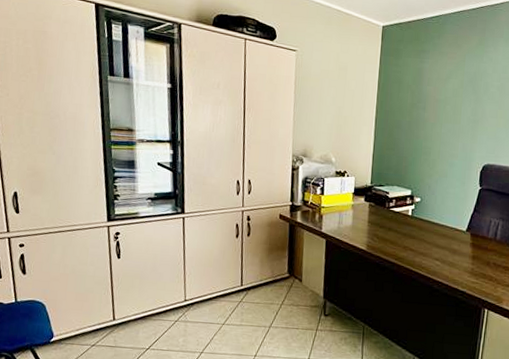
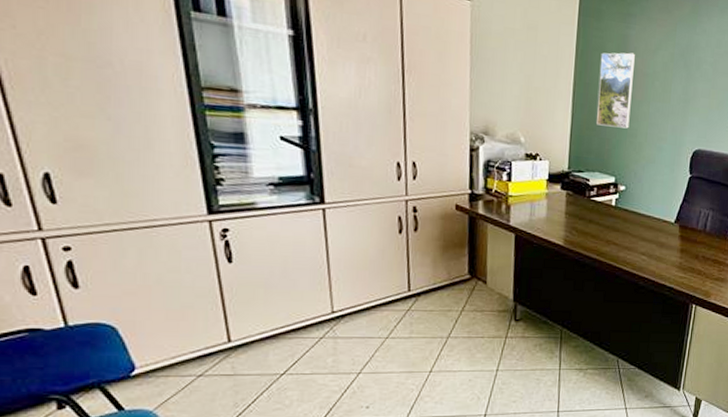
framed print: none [395,83,429,148] -> present [597,52,635,129]

